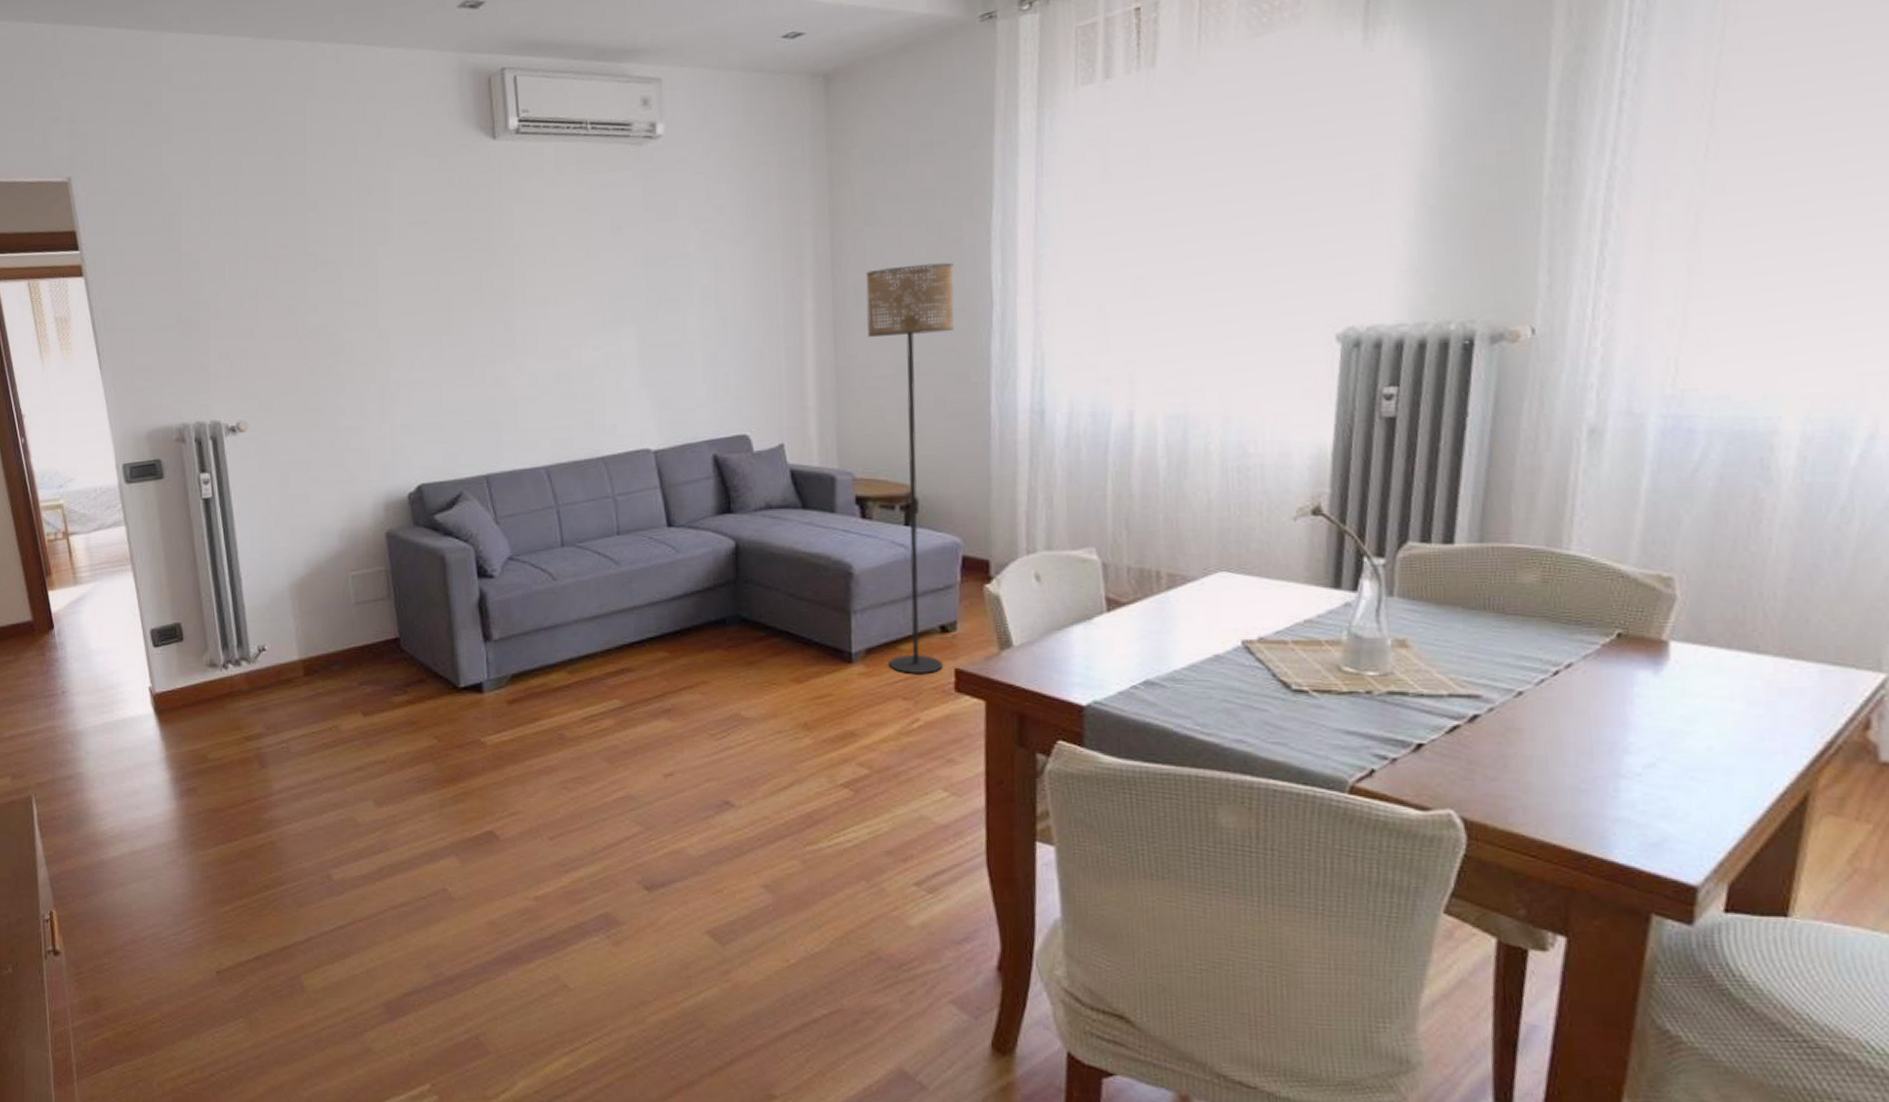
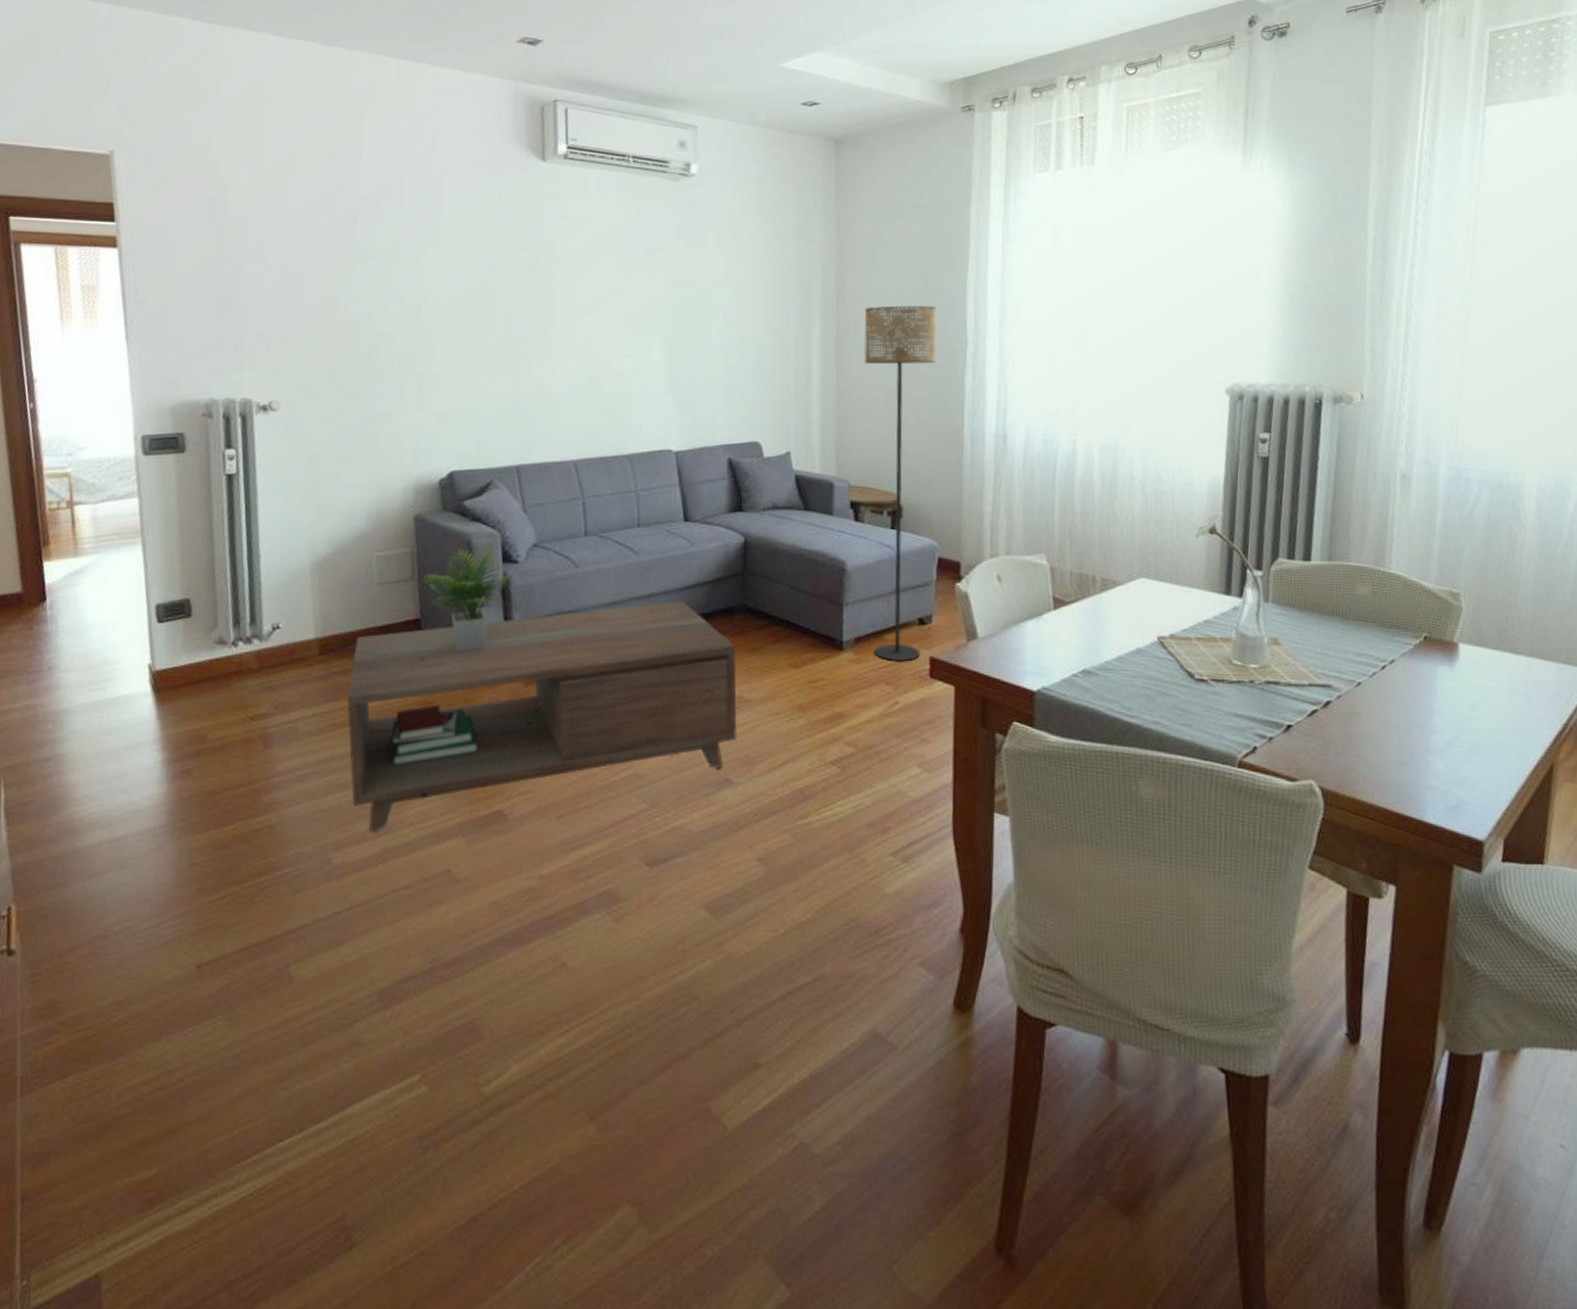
coffee table: none [335,561,736,850] -> present [347,546,737,832]

